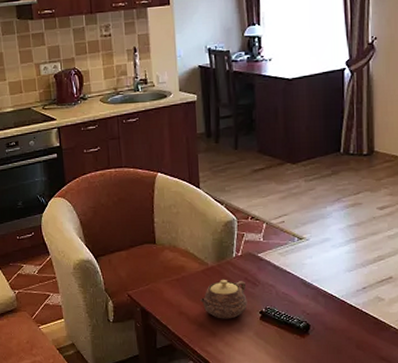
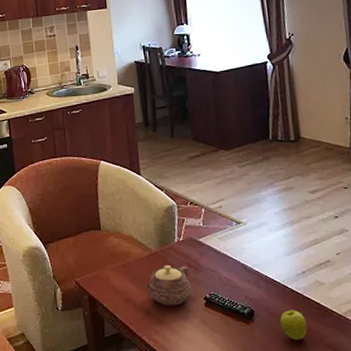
fruit: none [336,324,363,353] -> present [280,310,308,340]

